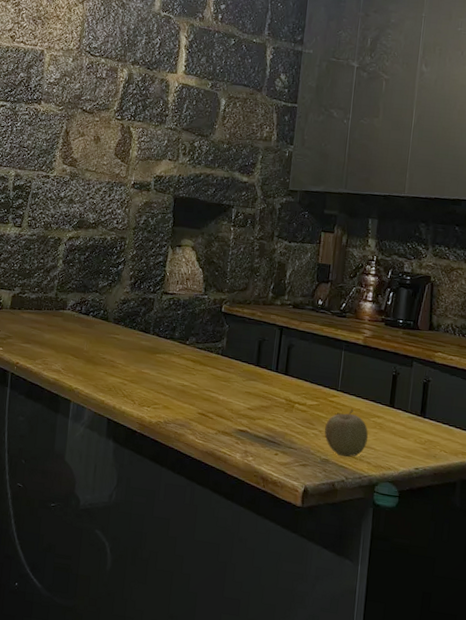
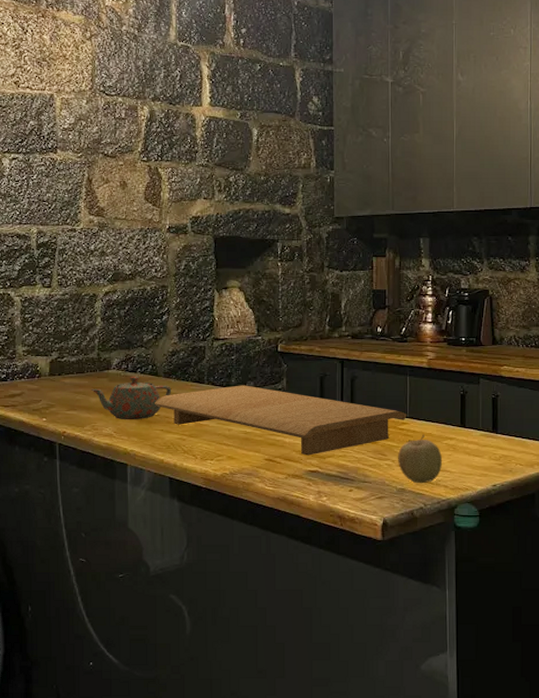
teapot: none [45,318,119,360] -> present [90,376,172,420]
cutting board: none [102,339,339,415] -> present [155,385,407,456]

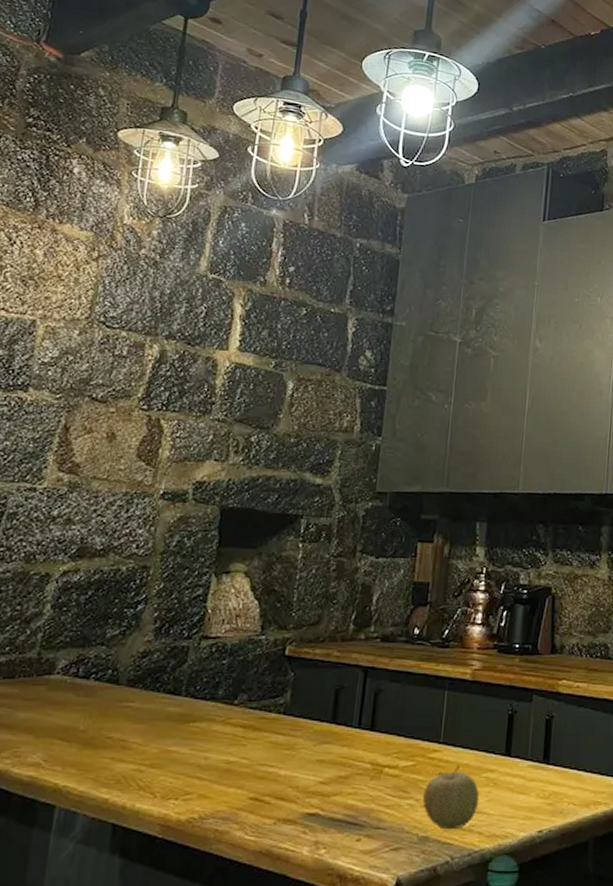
teapot: present [90,376,172,420] -> none [19,683,135,744]
cutting board: present [155,385,407,456] -> none [108,698,441,793]

